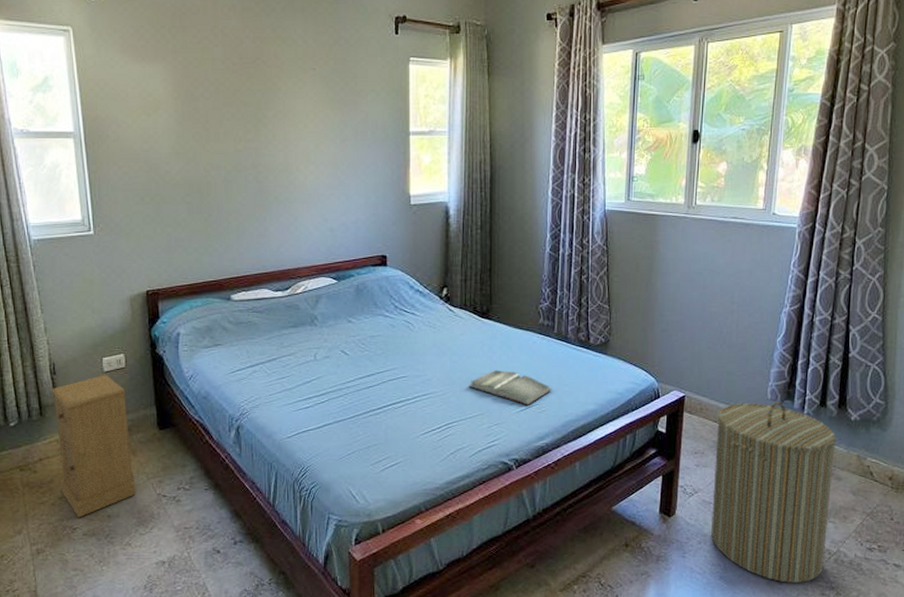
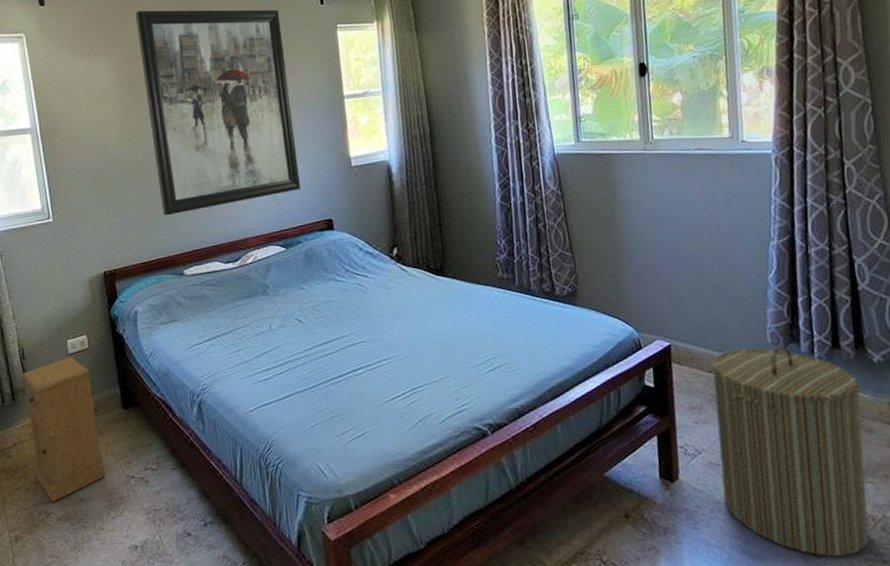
wall art: none [197,18,358,238] -> present [135,9,301,216]
hardback book: present [468,369,552,405] -> none [430,328,521,365]

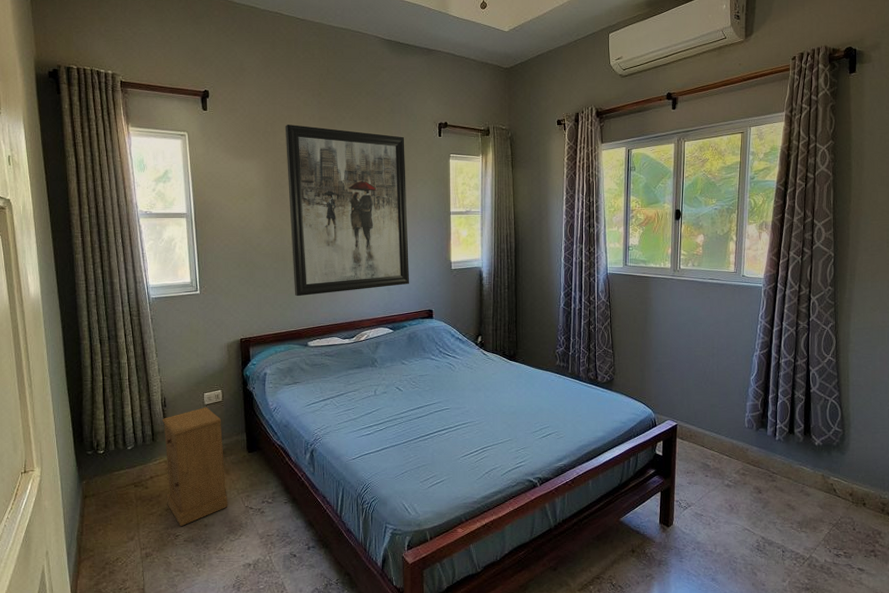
laundry hamper: present [712,344,869,557] -> none [703,429,804,585]

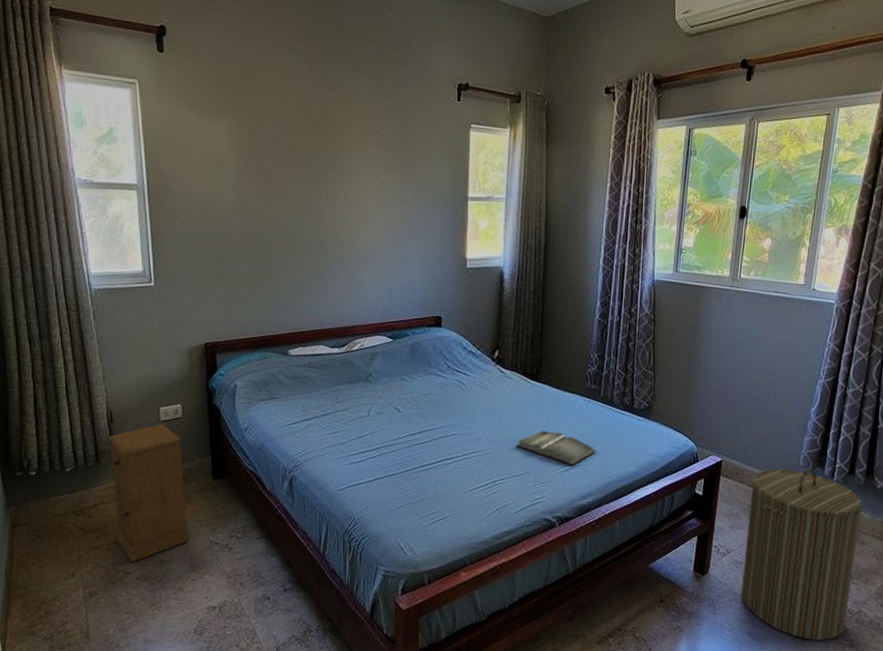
wall art: present [285,125,410,297] -> none [263,76,415,294]
hardback book: none [499,402,568,433] -> present [516,430,597,466]
laundry hamper: none [703,429,804,585] -> present [741,468,863,641]

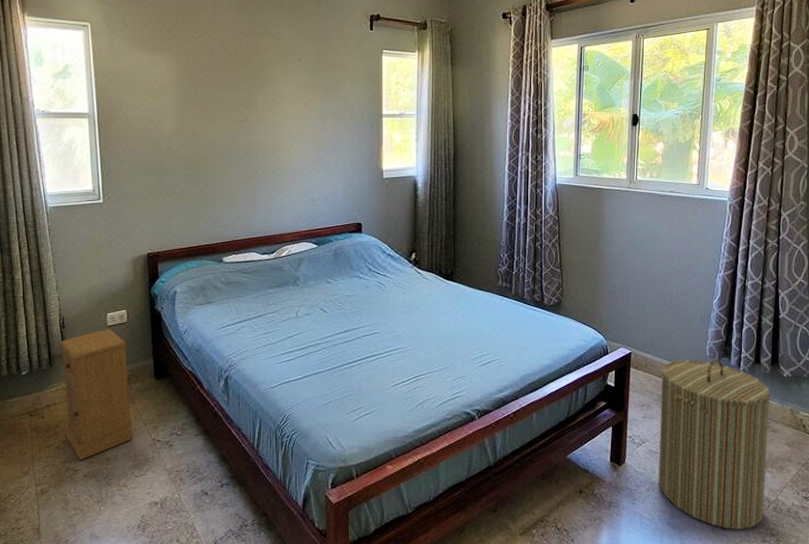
hardback book: present [516,430,597,466] -> none [434,327,511,360]

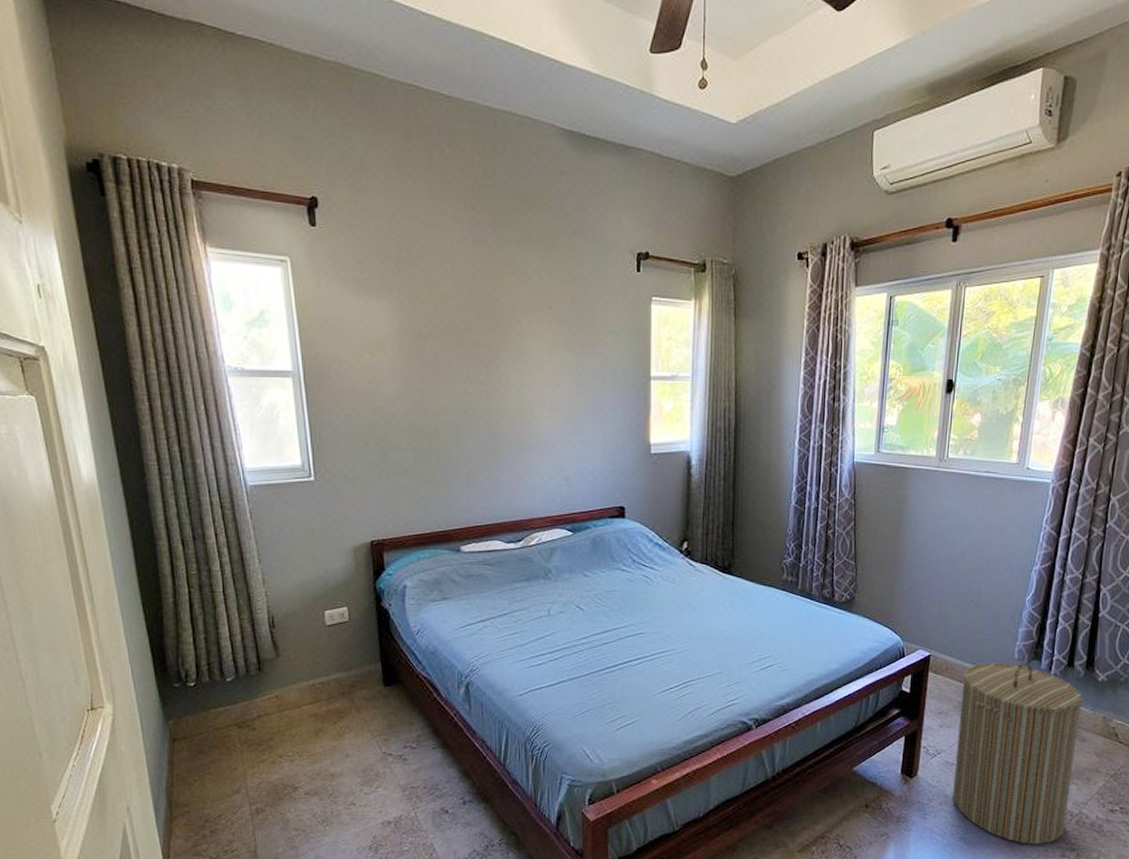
nightstand: present [59,328,133,461] -> none [269,628,361,777]

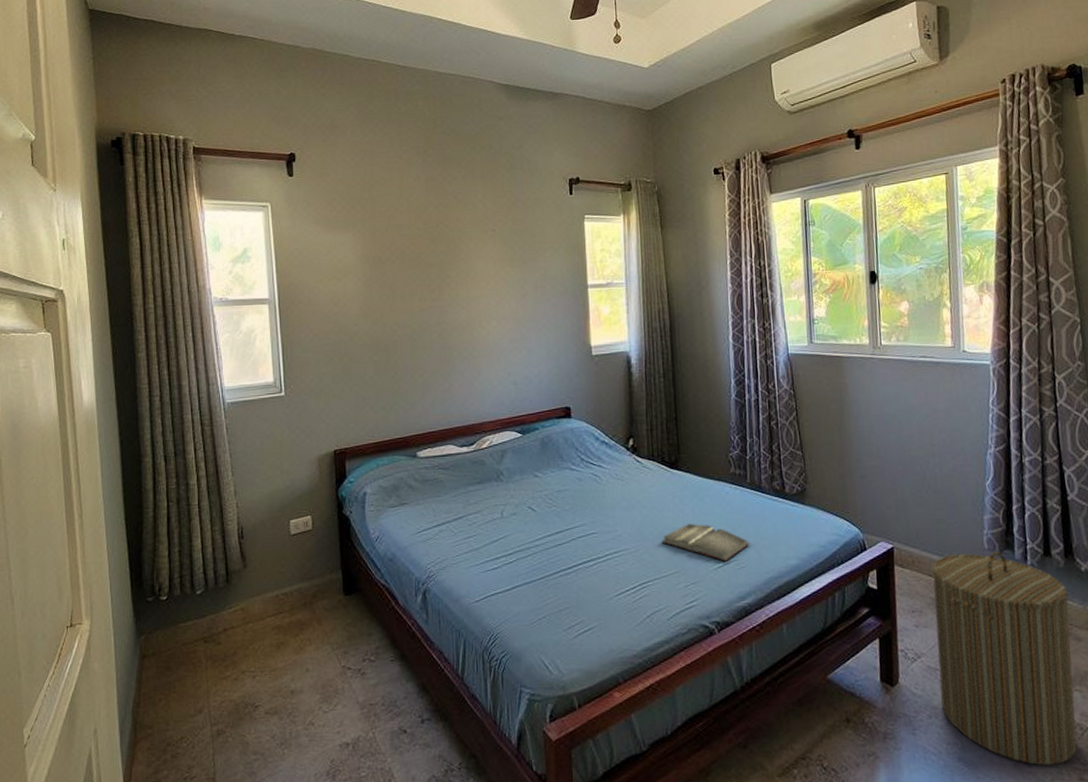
hardback book: none [708,626,795,664] -> present [661,523,750,562]

